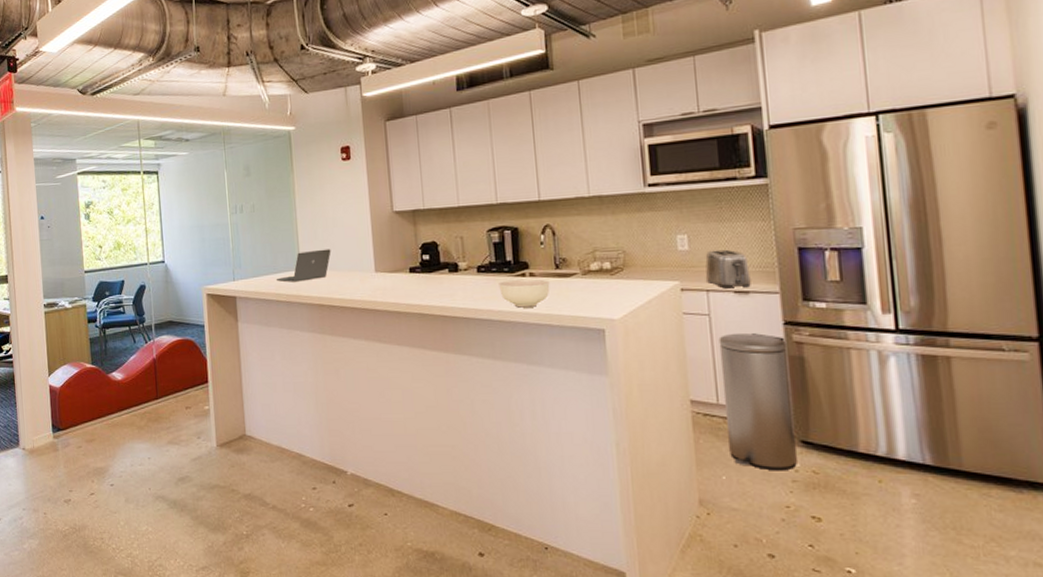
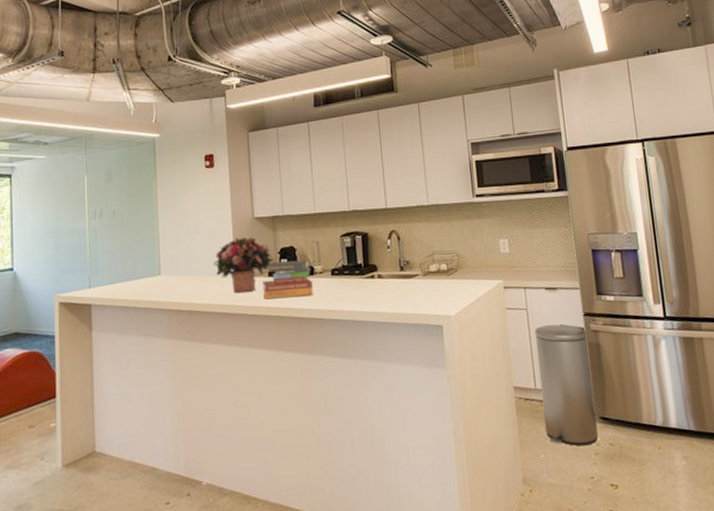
laptop: present [277,249,331,283] -> none [136,254,193,289]
bouquet: none [352,232,414,289] -> present [213,237,273,293]
books: none [403,256,458,296] -> present [262,260,314,300]
bowl: present [499,279,550,308] -> none [351,280,396,308]
toaster: present [705,249,751,289] -> none [522,251,558,286]

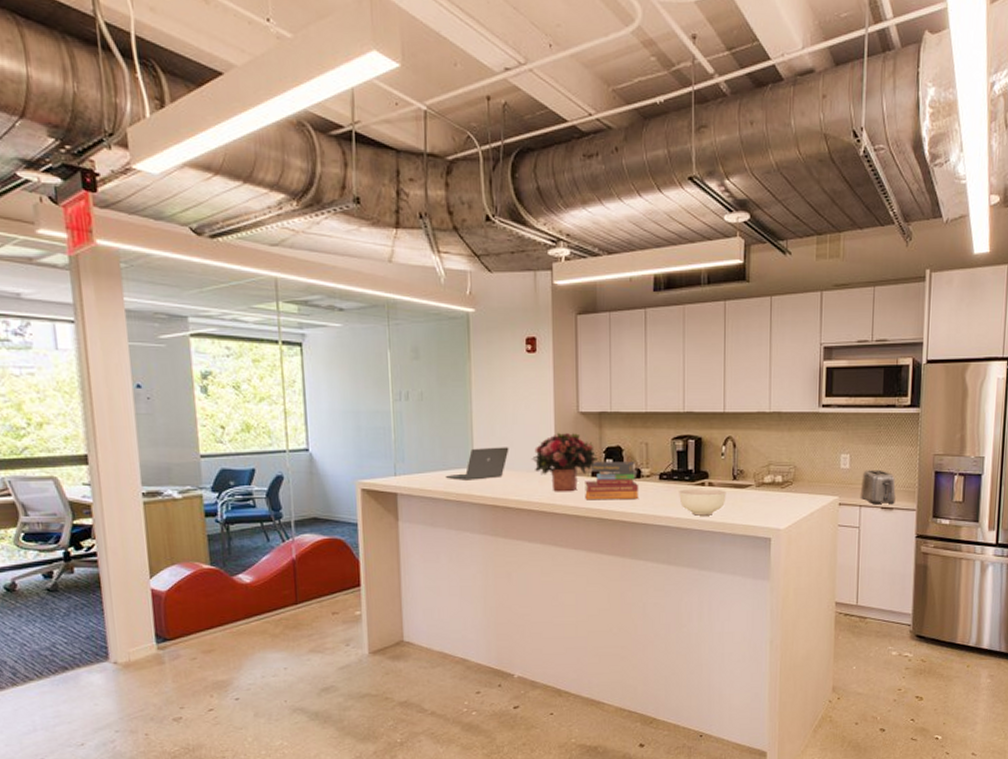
laptop: none [136,254,193,289] -> present [446,447,509,480]
bowl: none [351,280,396,308] -> present [679,488,726,516]
toaster: none [522,251,558,286] -> present [861,469,896,505]
pedal bin: present [534,324,598,446] -> none [861,545,916,661]

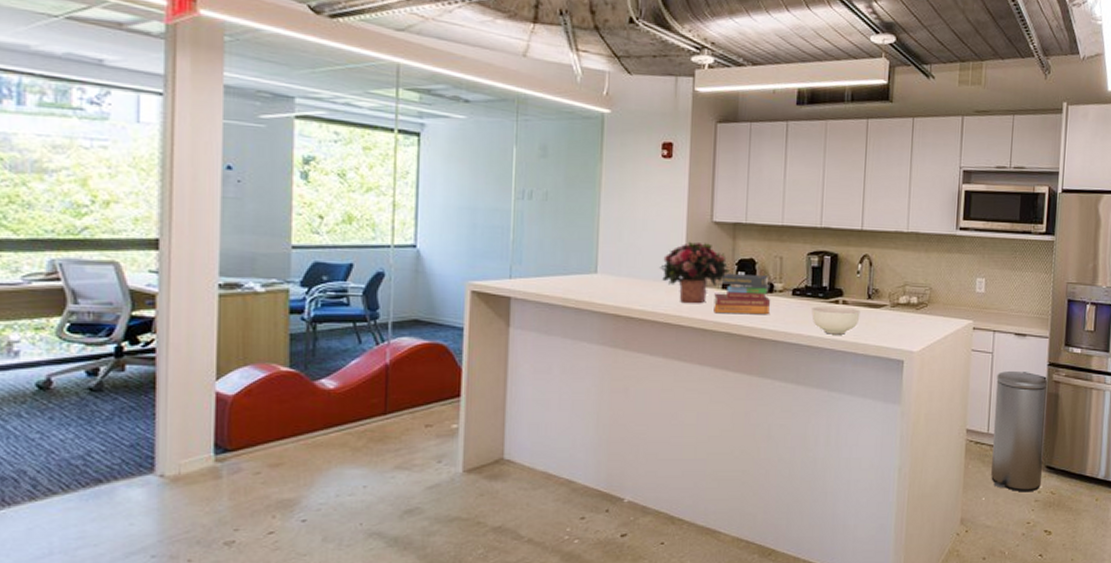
laptop: present [446,447,509,480] -> none [566,253,637,287]
toaster: present [861,469,896,505] -> none [995,295,1030,331]
pedal bin: none [861,545,916,661] -> present [991,371,1048,492]

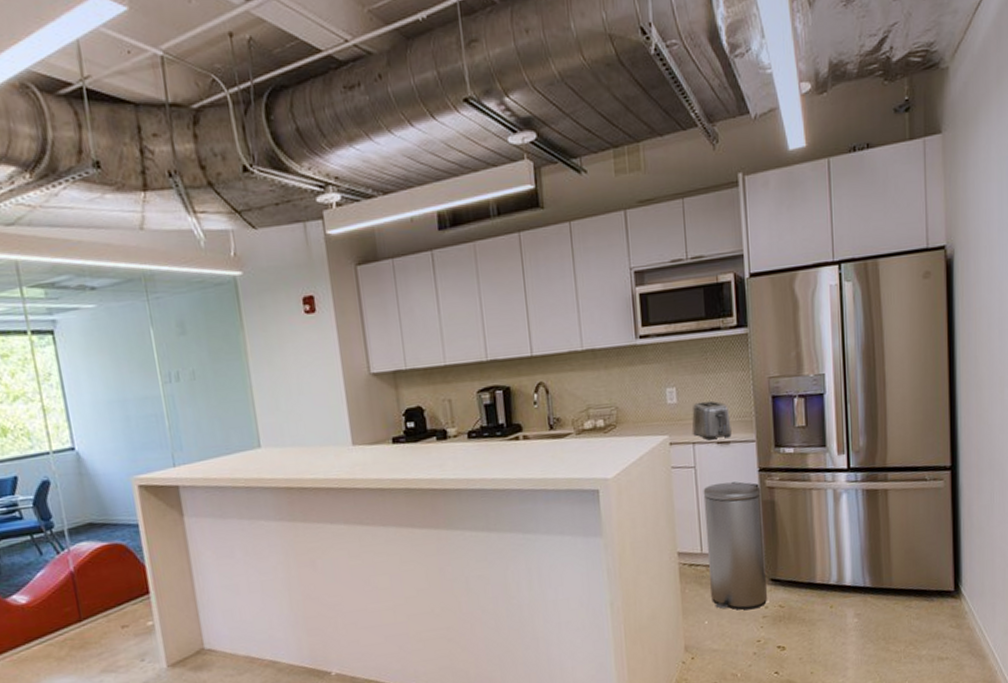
bouquet: present [660,241,729,304] -> none [324,397,397,465]
books: present [714,274,771,315] -> none [386,422,447,471]
bowl: present [811,305,861,335] -> none [491,442,545,474]
toaster: none [995,295,1030,331] -> present [692,400,732,440]

